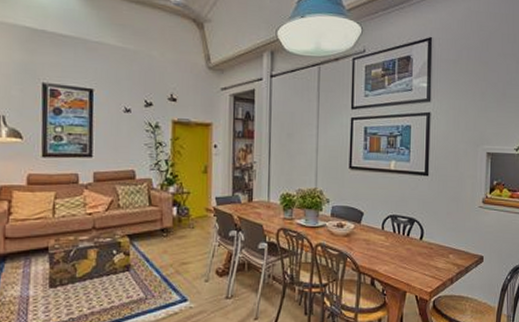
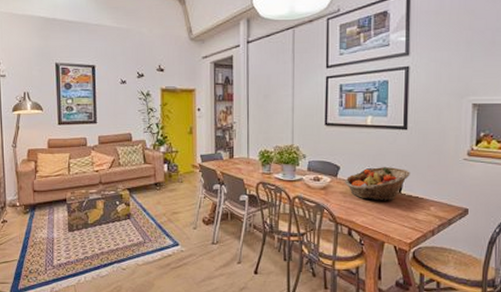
fruit basket: none [367,212,431,249] -> present [344,166,410,201]

